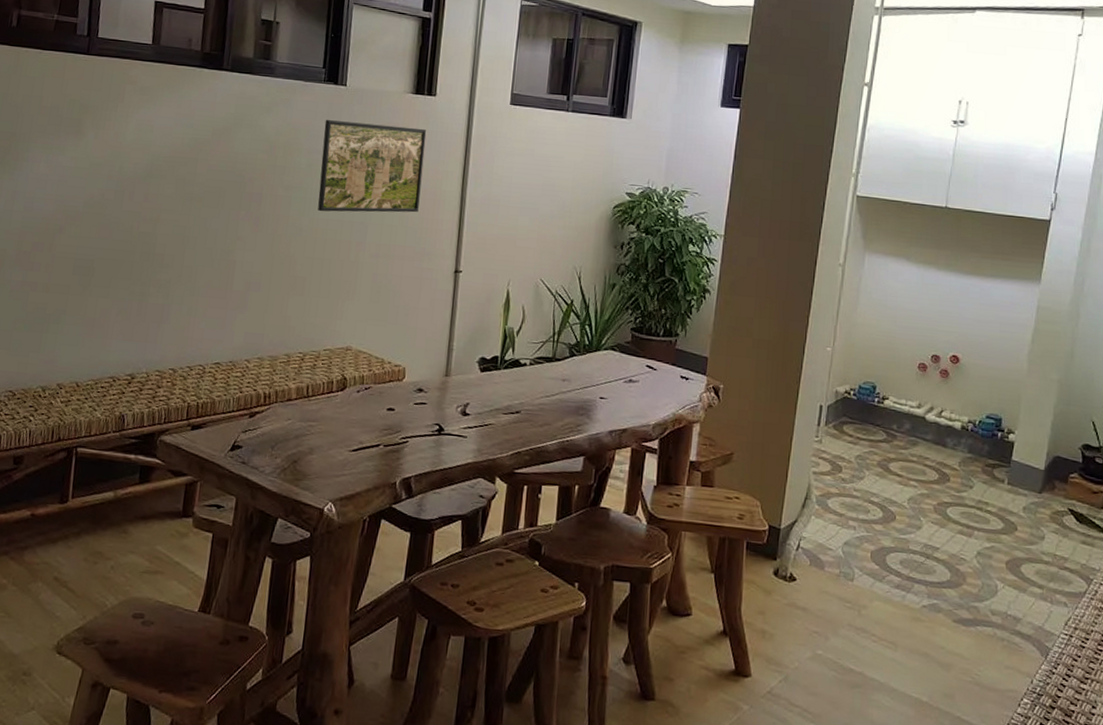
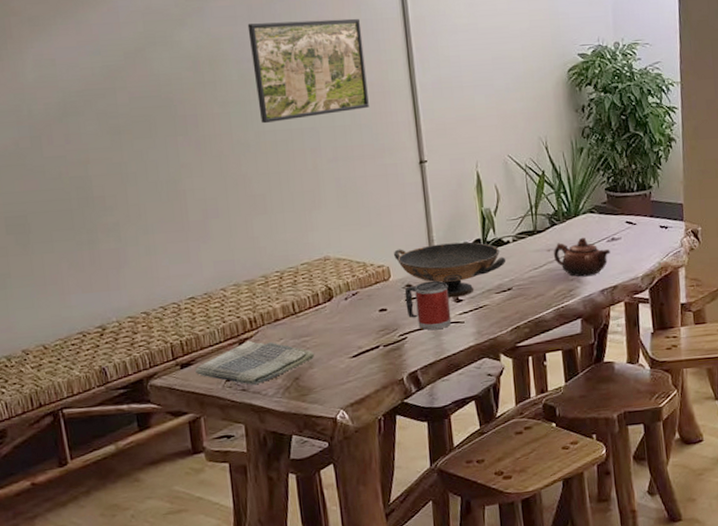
dish towel: none [204,414,318,460] -> present [195,340,315,386]
decorative bowl: none [412,352,520,411] -> present [394,242,506,298]
mug: none [413,389,458,440] -> present [404,280,452,331]
teapot: none [567,373,626,415] -> present [553,237,610,277]

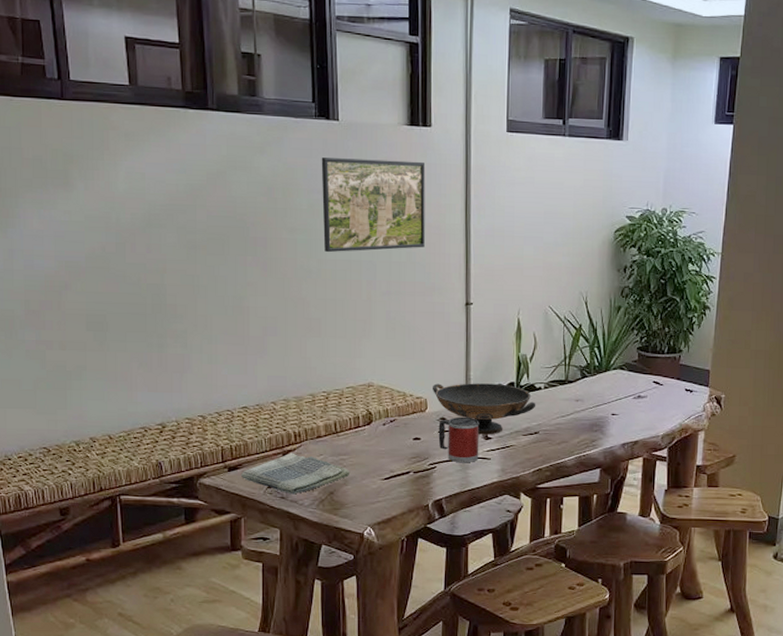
teapot: present [553,237,610,277] -> none [581,391,635,430]

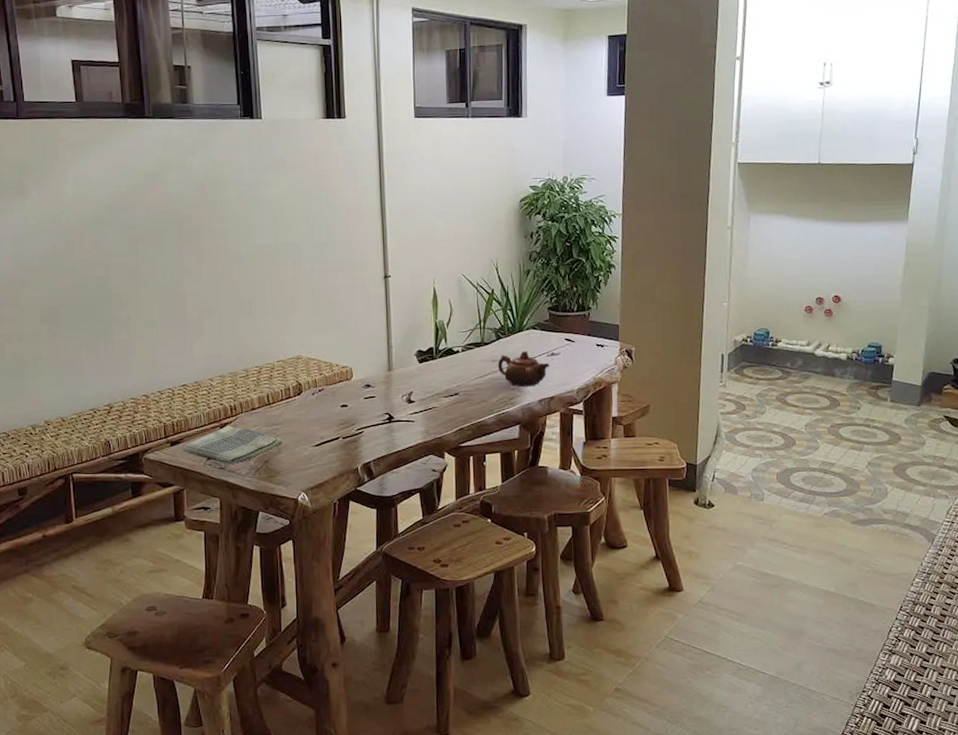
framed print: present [321,157,426,253] -> none [247,150,344,238]
decorative bowl: present [433,383,536,435] -> none [357,349,455,399]
mug: present [438,416,480,463] -> none [364,382,403,427]
teapot: none [581,391,635,430] -> present [497,351,550,387]

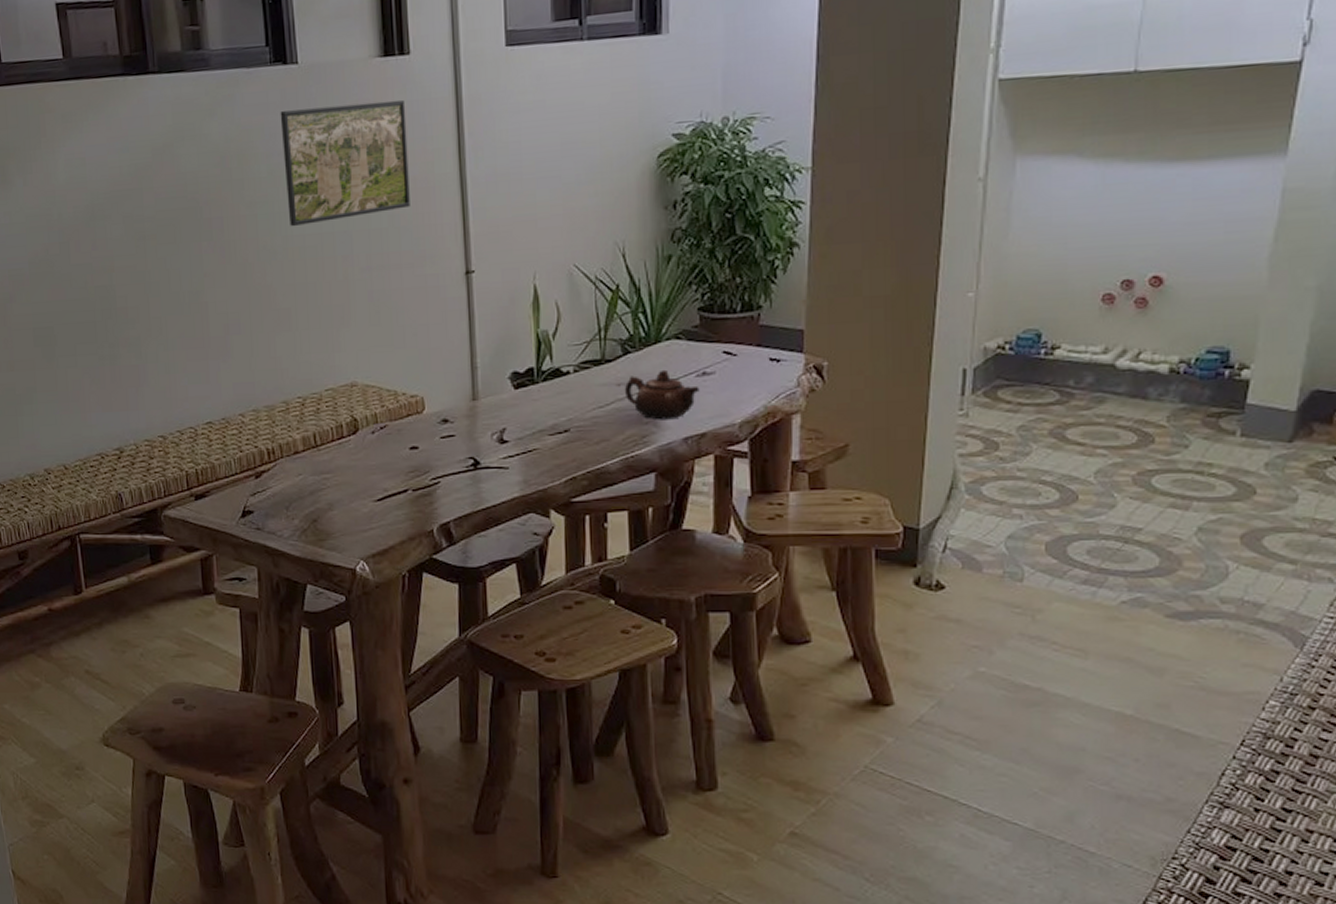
dish towel: present [183,425,284,465] -> none [210,474,336,525]
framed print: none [247,150,344,238] -> present [280,99,410,227]

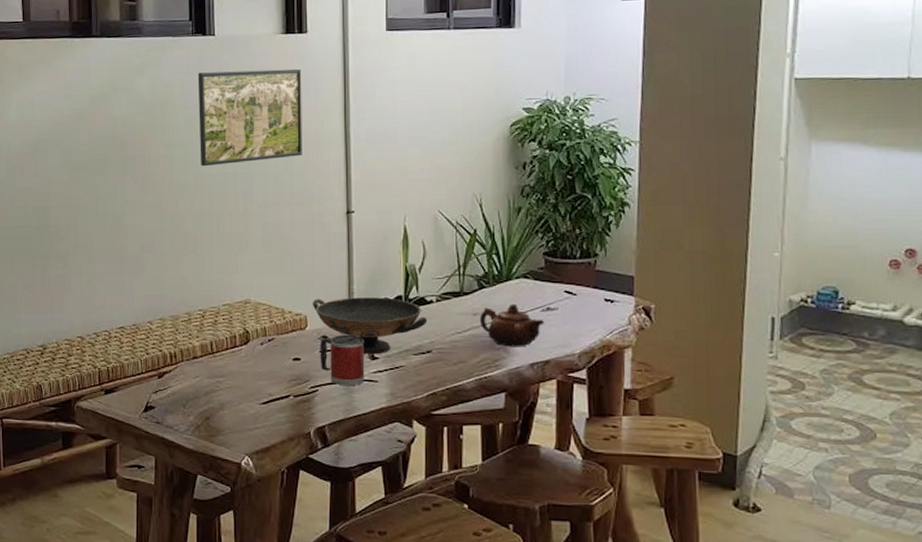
decorative bowl: none [430,370,564,438] -> present [313,297,428,355]
mug: none [440,416,494,476] -> present [320,334,365,386]

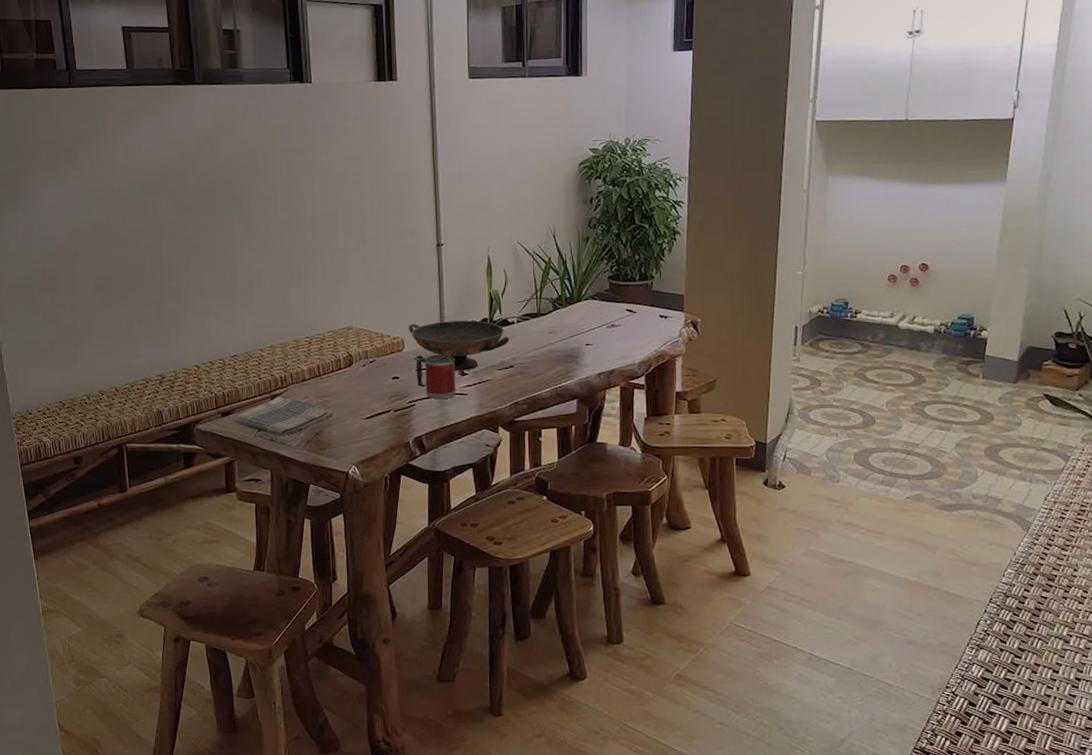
dish towel: none [117,374,227,420] -> present [234,396,334,437]
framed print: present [198,68,302,167] -> none [297,114,396,206]
teapot: present [479,303,544,347] -> none [554,322,609,360]

